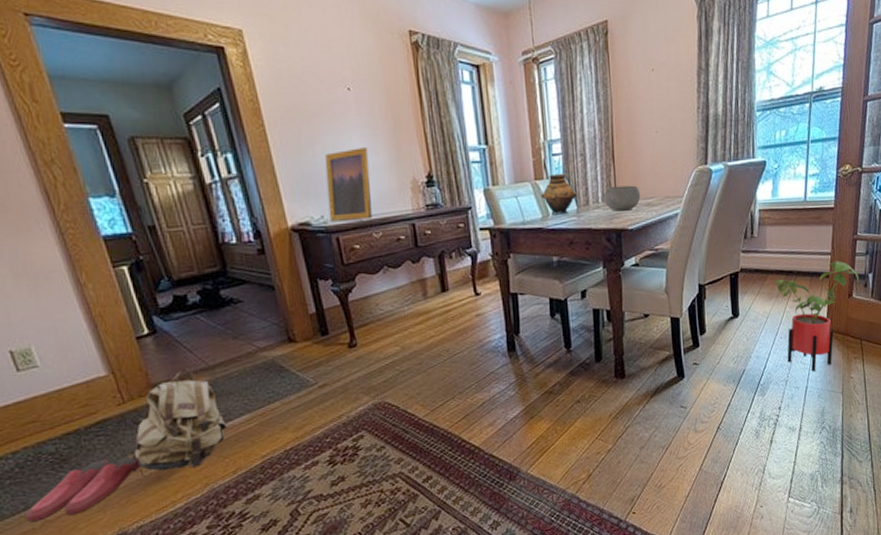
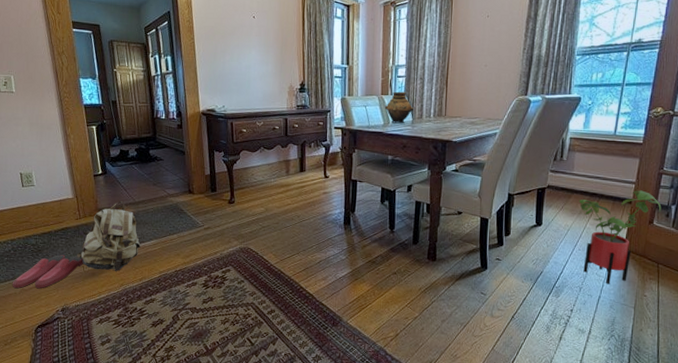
picture frame: present [325,148,372,223] -> none [228,59,261,111]
bowl: present [604,185,641,212] -> none [435,105,467,126]

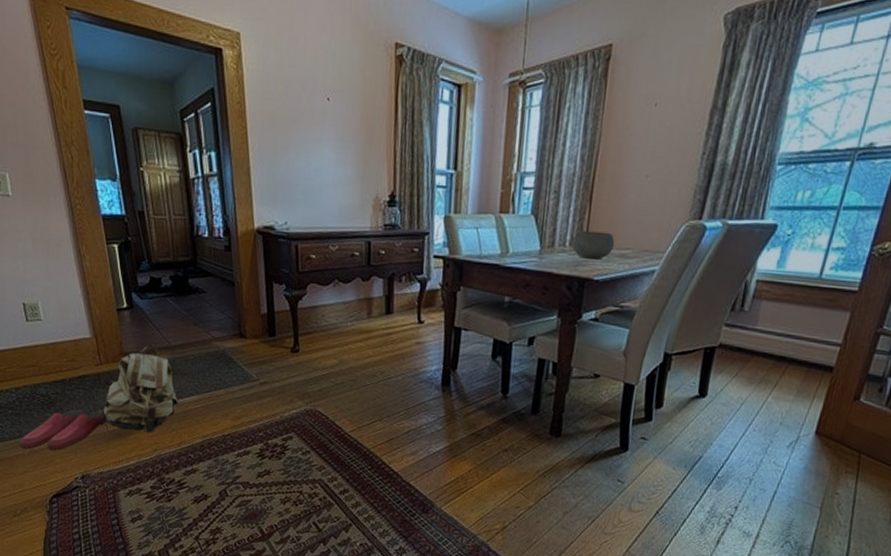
vase: present [384,91,413,124] -> none [503,208,543,254]
bowl: none [435,105,467,126] -> present [572,230,615,260]
house plant: present [578,190,662,284] -> none [757,354,874,477]

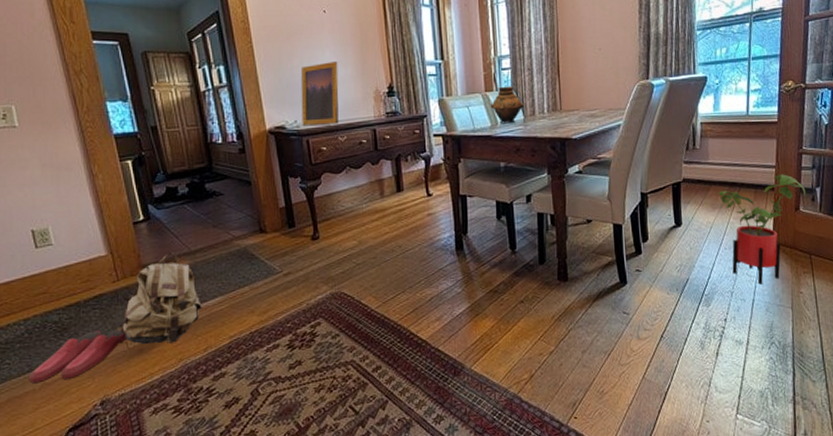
picture frame: none [292,159,337,231] -> present [301,62,339,127]
vase: none [503,208,543,254] -> present [490,86,524,124]
bowl: present [572,230,615,260] -> none [550,98,585,122]
house plant: none [757,354,874,477] -> present [718,174,806,285]

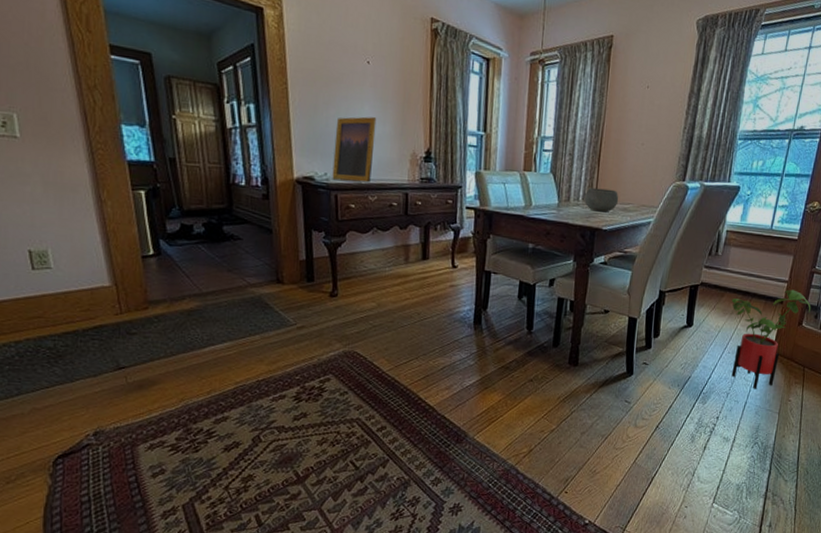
slippers: present [28,330,126,384] -> none [17,361,126,408]
backpack: present [116,252,202,345] -> none [115,291,209,383]
vase: present [490,86,524,124] -> none [526,167,560,207]
bowl: none [550,98,585,122] -> present [584,187,619,213]

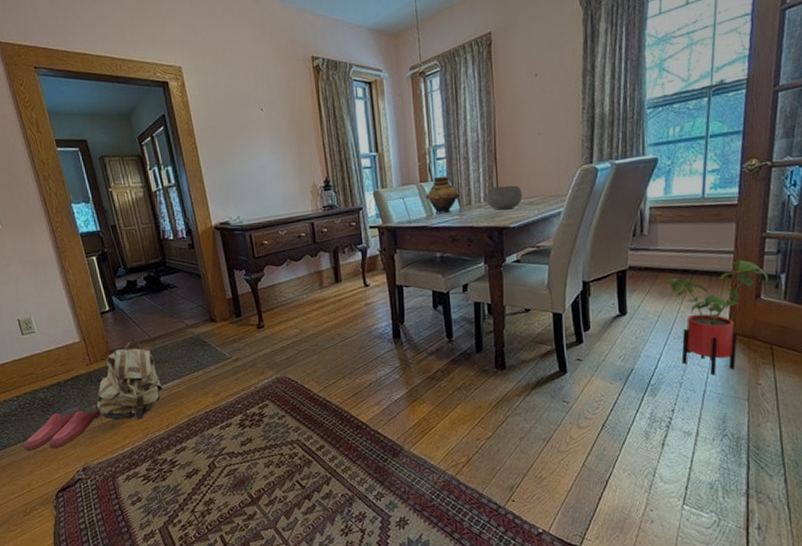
slippers: none [17,361,126,408] -> present [23,407,101,451]
backpack: none [115,291,209,383] -> present [91,339,163,421]
picture frame: present [332,116,377,183] -> none [242,158,279,222]
vase: none [526,167,560,207] -> present [425,175,460,214]

